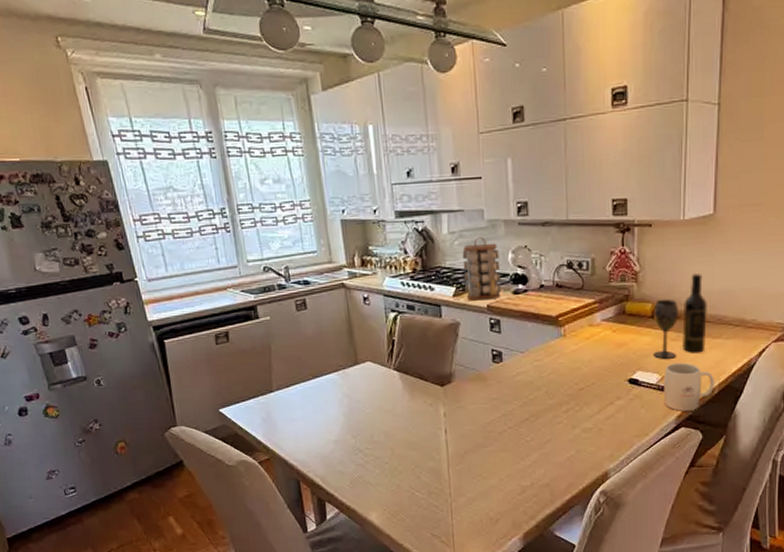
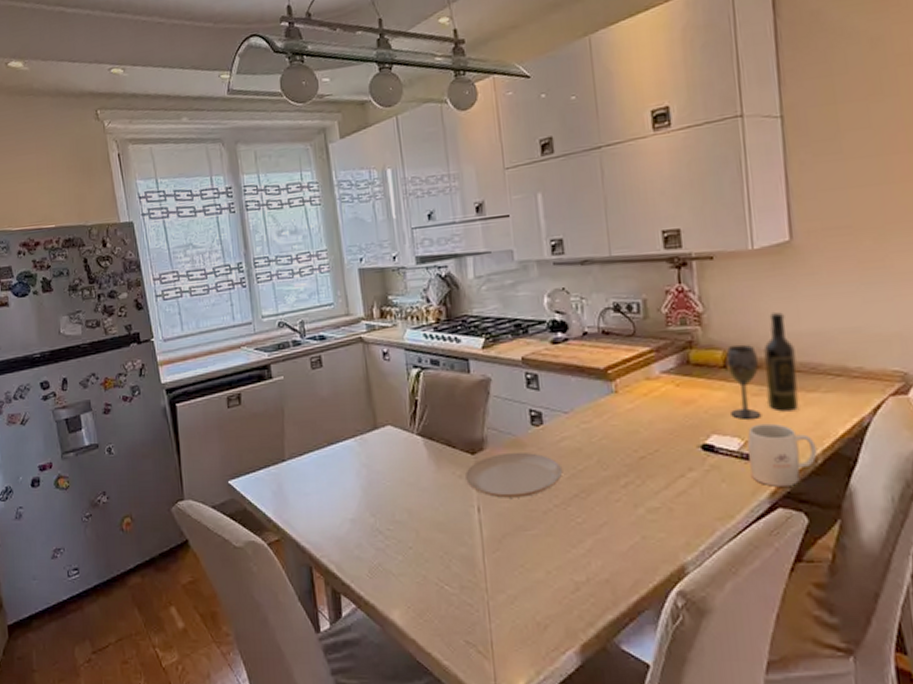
plate: none [435,384,517,422] -> present [465,451,563,498]
spice rack: present [462,236,502,301] -> none [491,279,539,353]

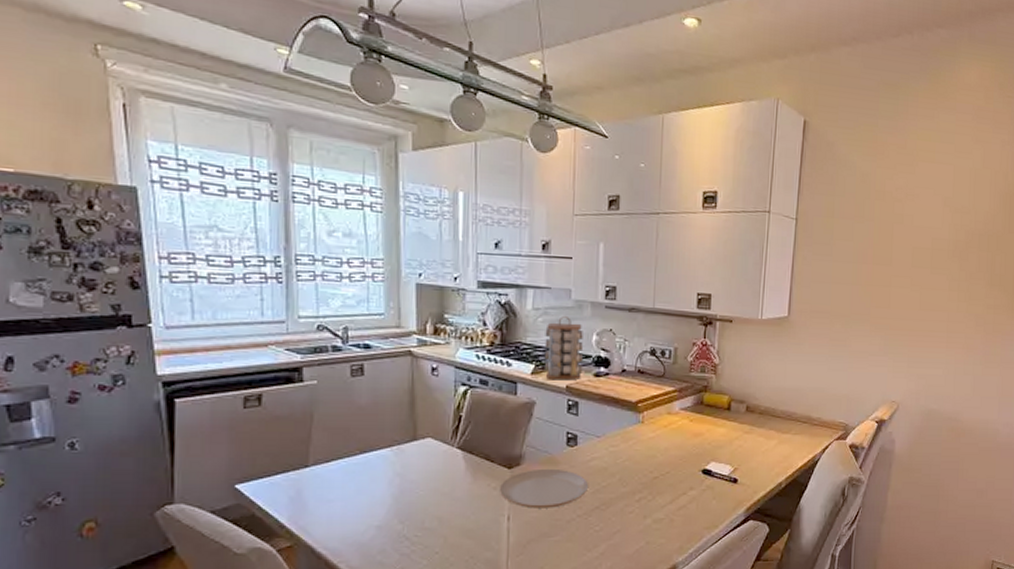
spice rack: none [491,279,539,353] -> present [544,315,583,381]
wine glass: present [725,344,762,421] -> none [727,392,753,452]
mug: present [747,423,817,487] -> none [735,455,782,504]
wine bottle: present [763,312,799,411] -> none [753,371,779,447]

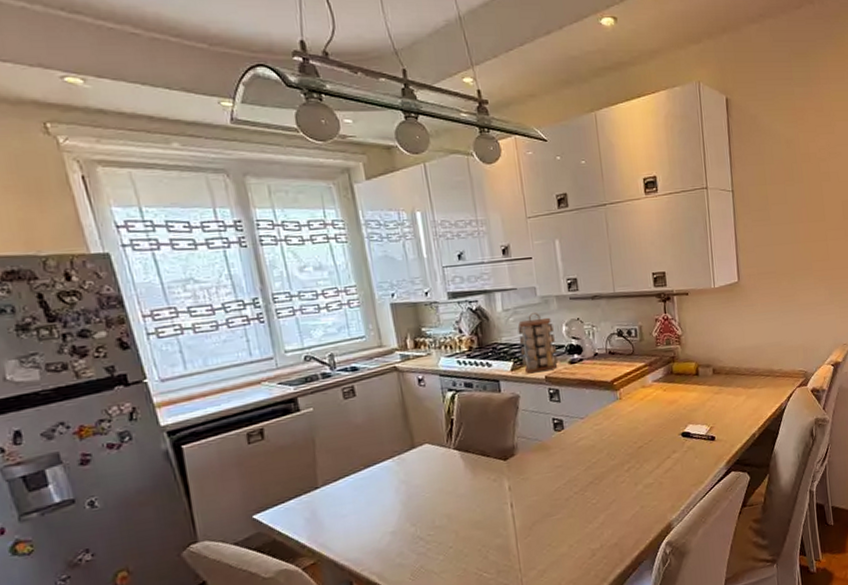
plate: present [500,468,589,509] -> none [499,453,581,494]

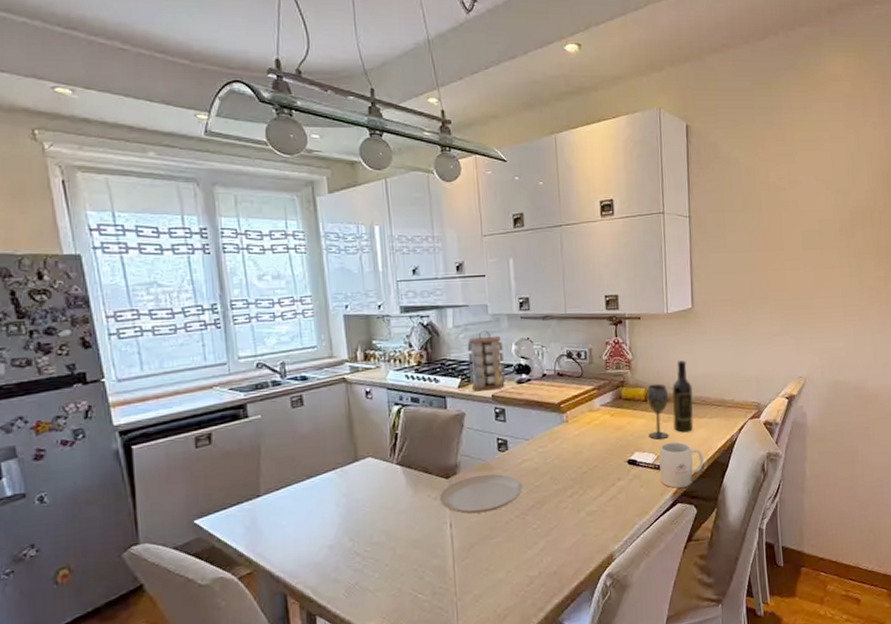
plate: none [499,453,581,494] -> present [440,473,523,514]
wine glass: none [697,357,721,412] -> present [646,383,669,440]
mug: none [711,412,755,457] -> present [659,441,704,488]
wine bottle: none [722,333,744,403] -> present [672,360,694,433]

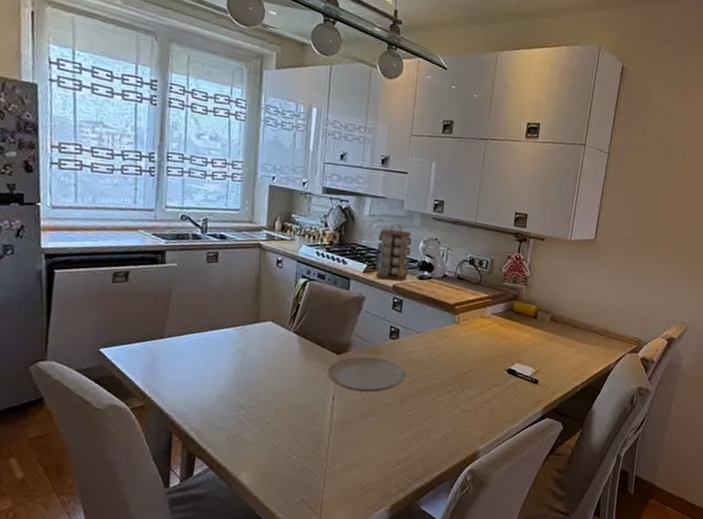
wine glass: present [646,383,669,440] -> none [531,303,558,357]
mug: present [659,441,704,488] -> none [535,359,579,404]
wine bottle: present [672,360,694,433] -> none [555,286,581,354]

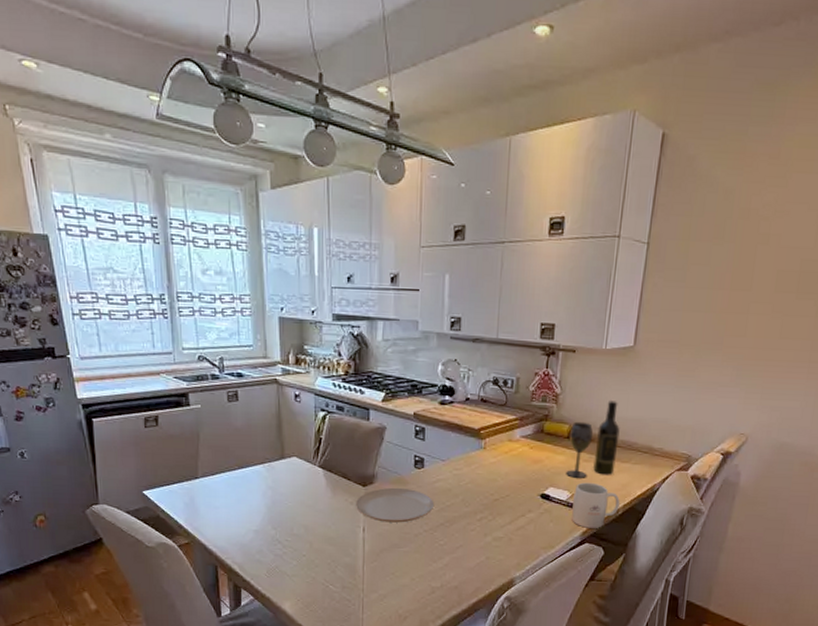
spice rack: present [376,223,412,281] -> none [394,346,429,408]
wine glass: none [531,303,558,357] -> present [566,421,594,479]
mug: none [535,359,579,404] -> present [572,482,620,528]
wine bottle: none [555,286,581,354] -> present [592,401,620,475]

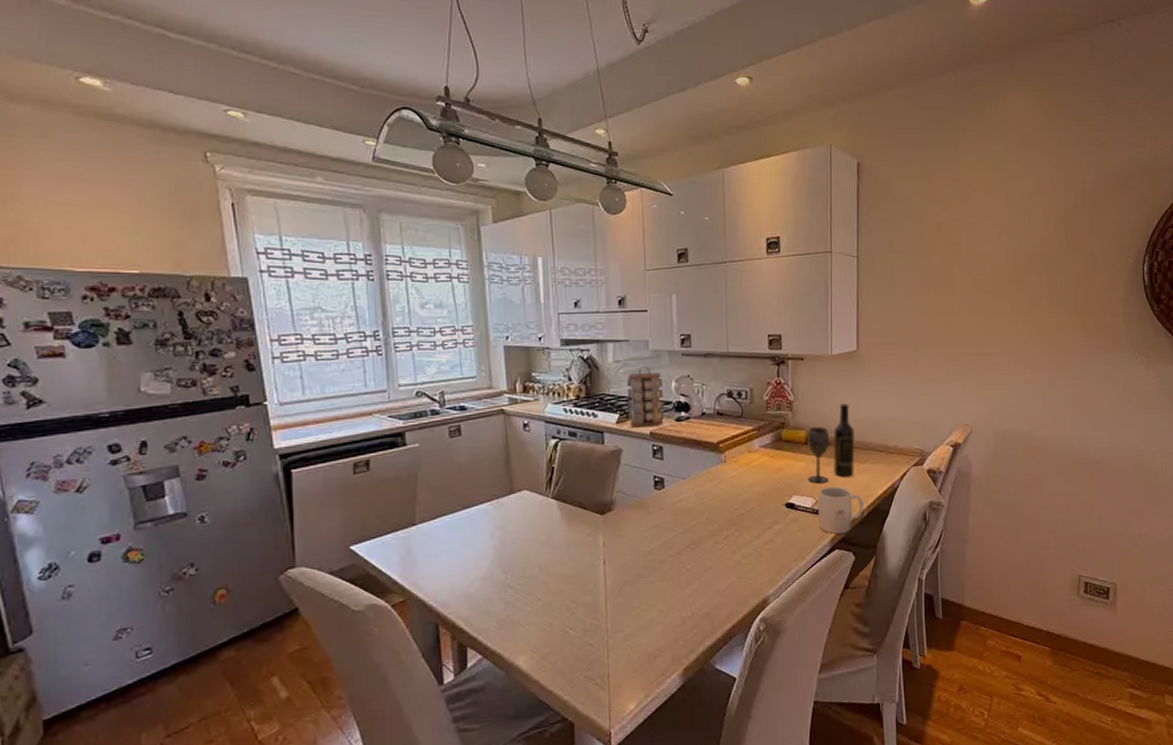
plate: present [356,487,435,523] -> none [594,511,679,552]
spice rack: none [394,346,429,408] -> present [627,365,665,428]

